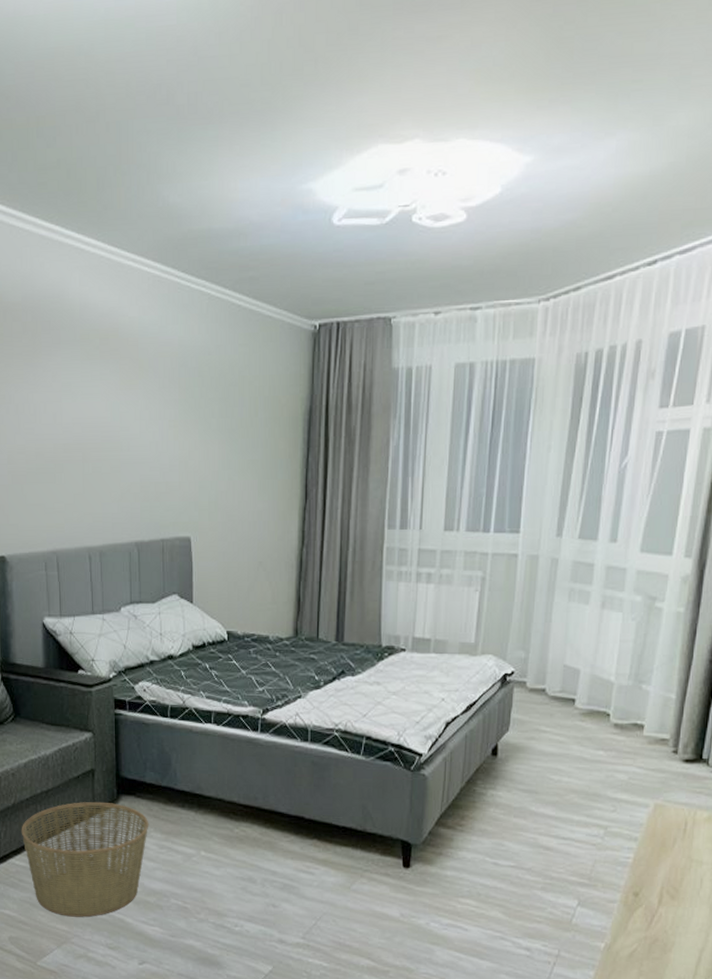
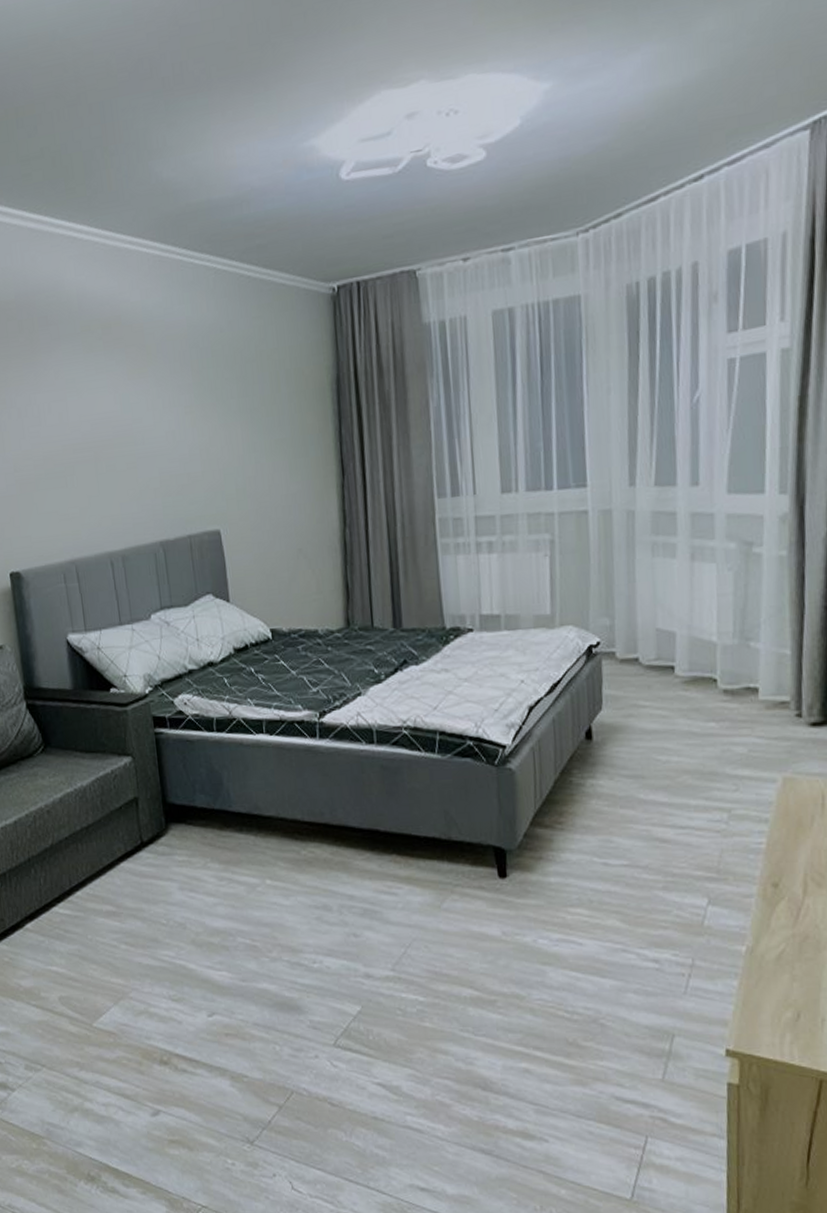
basket: present [21,801,149,917] -> none [62,833,205,968]

